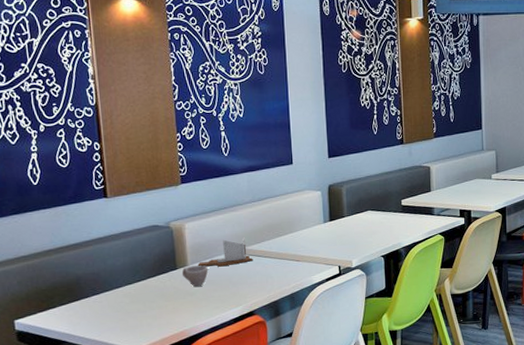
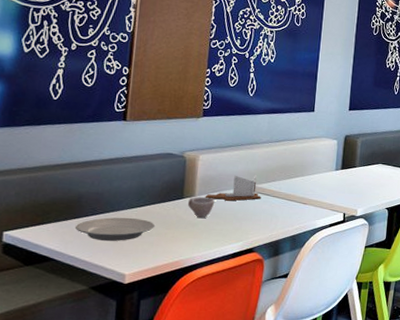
plate: none [79,293,154,319] -> present [75,217,155,241]

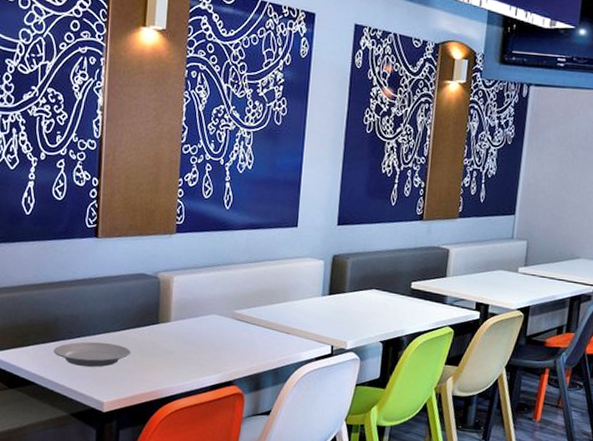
cup: present [187,197,215,219] -> none [163,322,192,346]
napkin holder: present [205,174,261,201] -> none [180,298,240,328]

